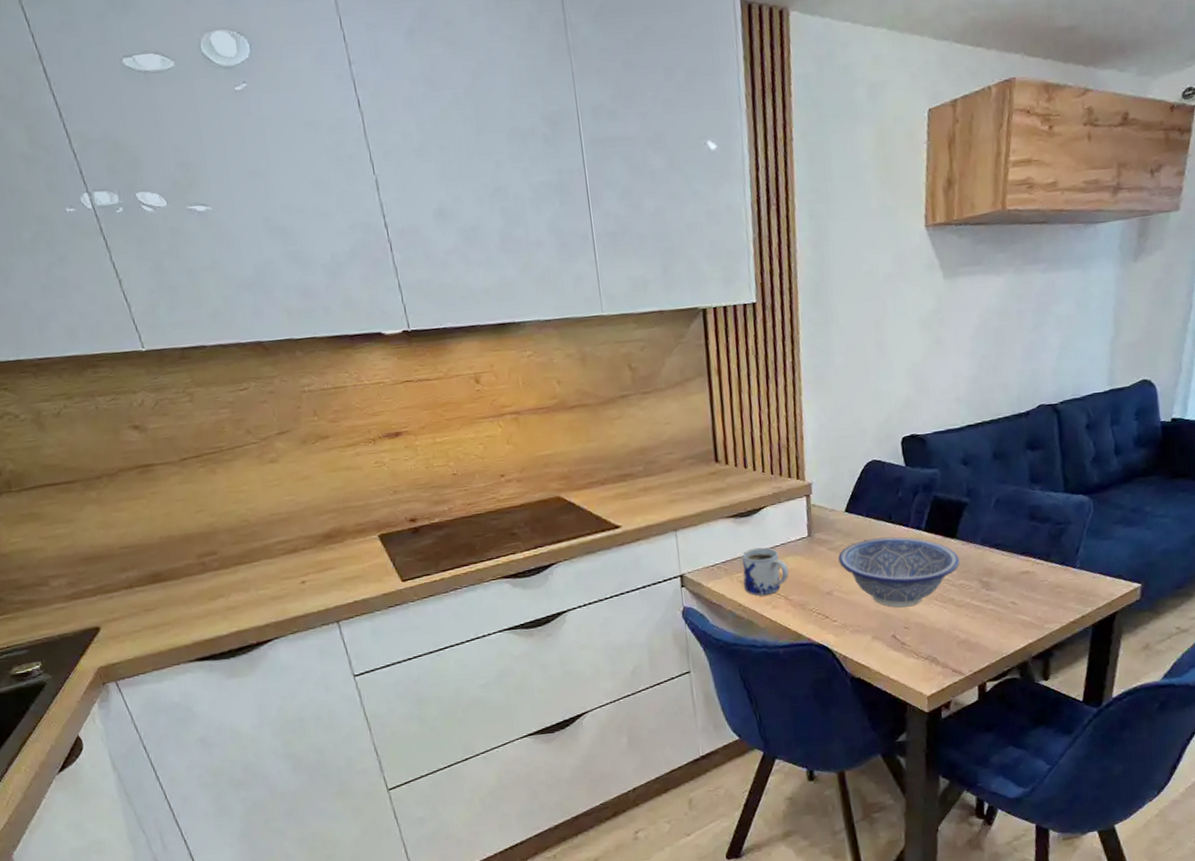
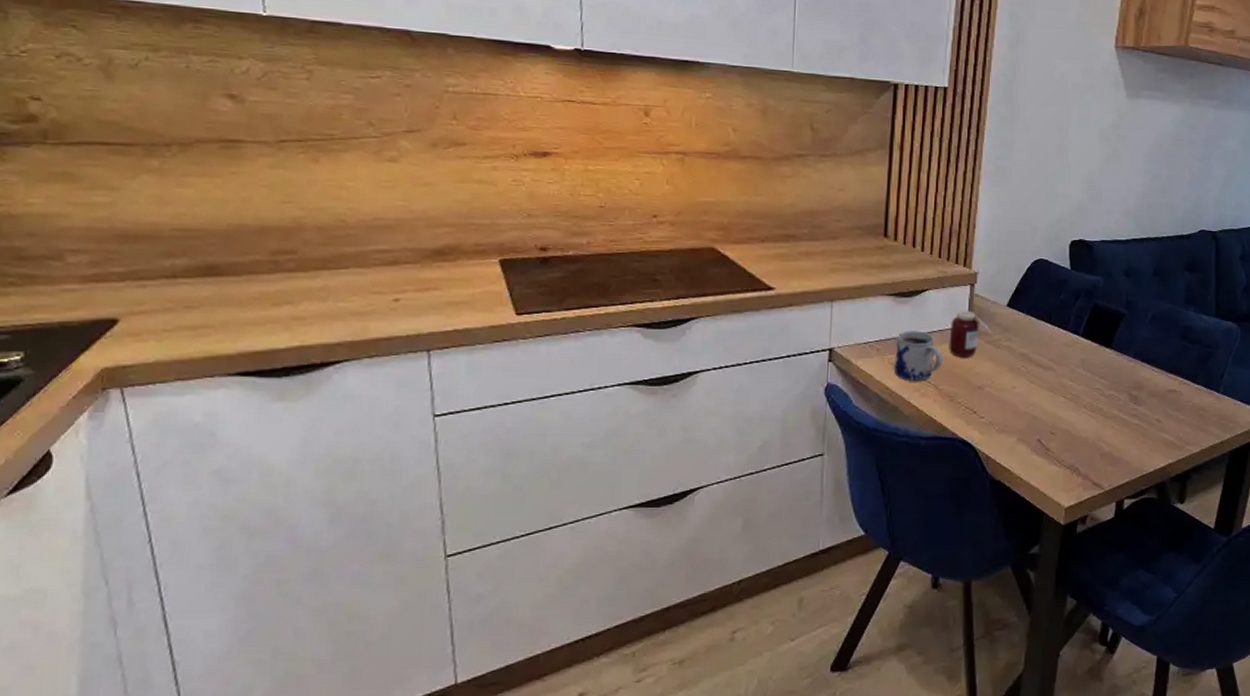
jar: none [792,521,834,568] -> present [949,310,992,358]
decorative bowl: present [838,537,960,608] -> none [994,337,1112,411]

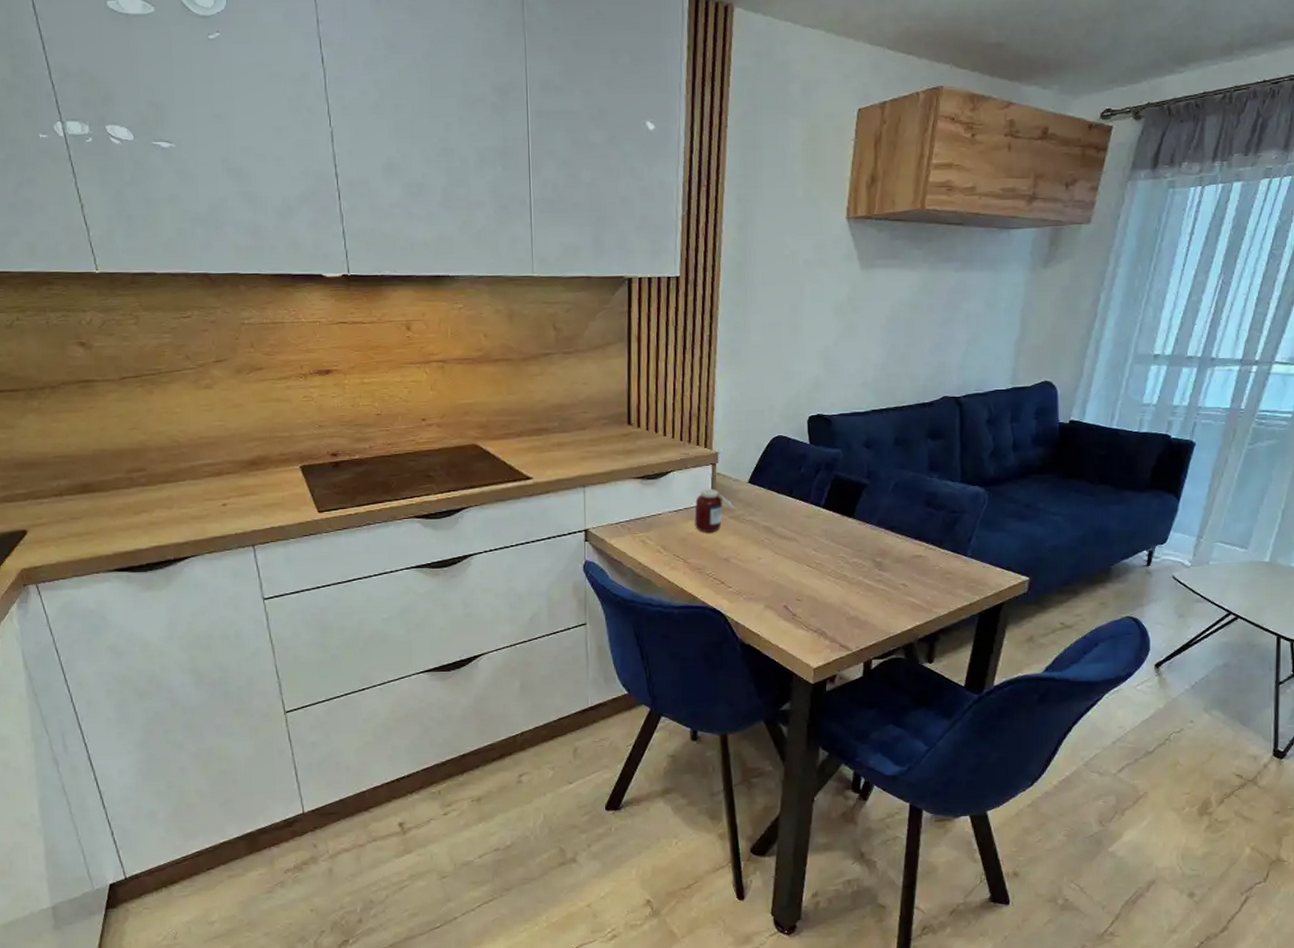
mug: present [894,330,942,382] -> none [644,510,689,557]

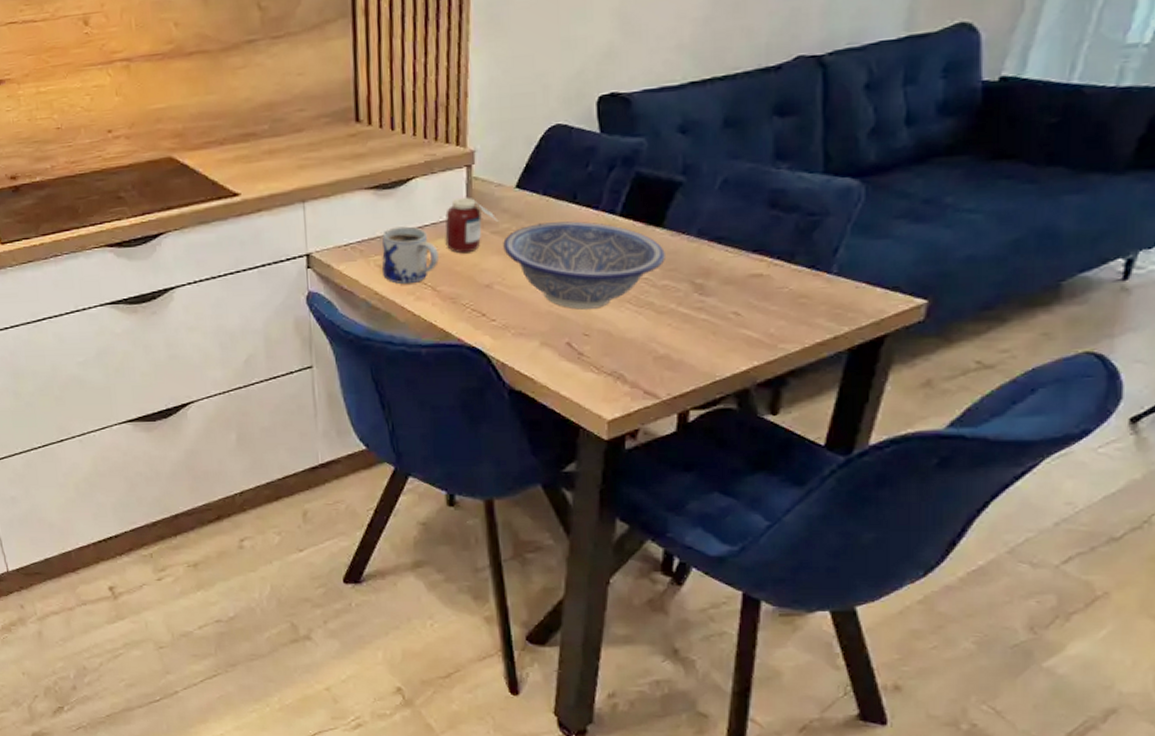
mug: none [644,510,689,557] -> present [381,226,439,285]
decorative bowl: none [738,511,855,580] -> present [503,221,665,310]

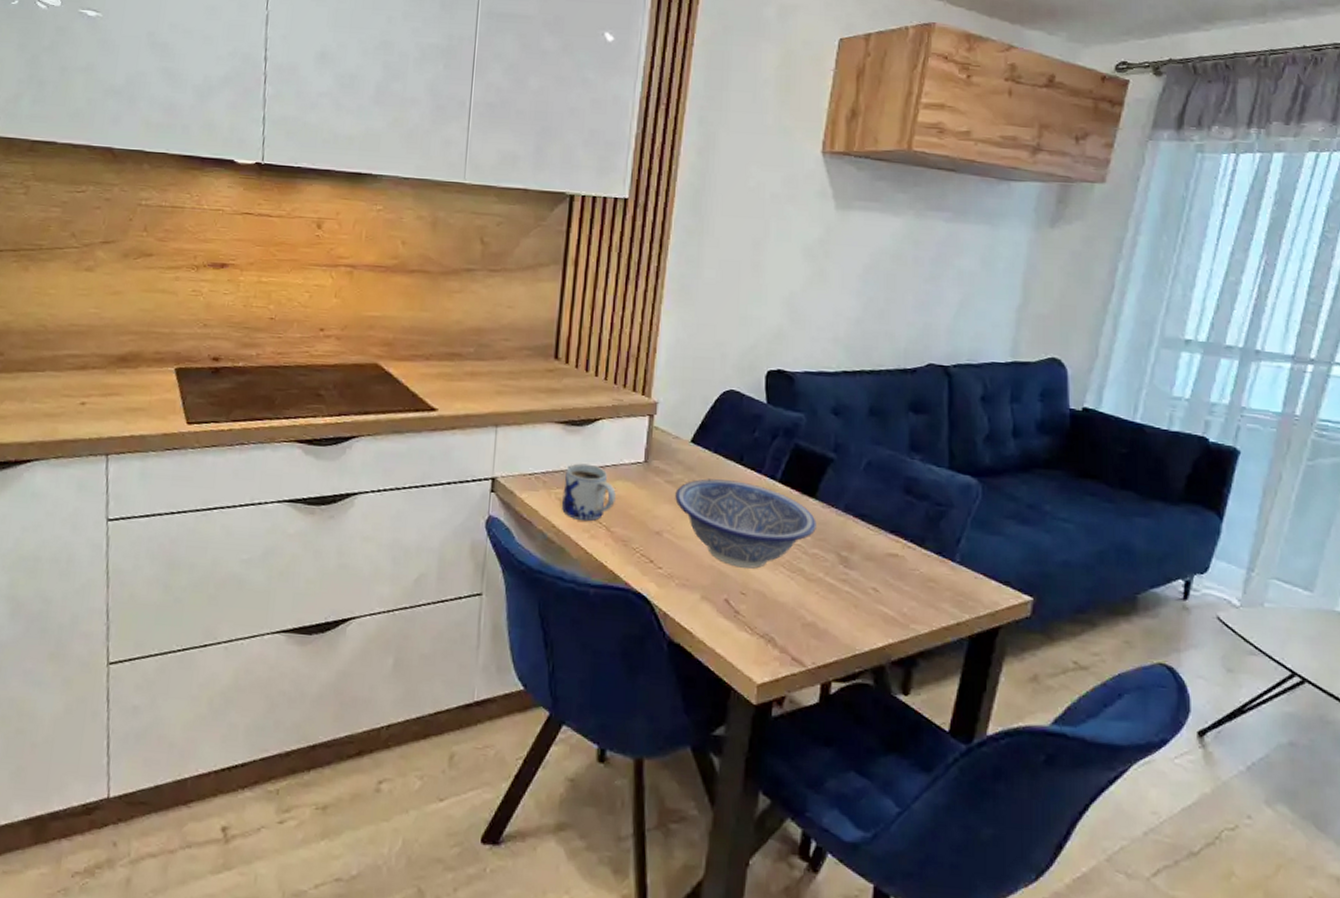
jar: present [445,197,499,254] -> none [623,443,674,498]

